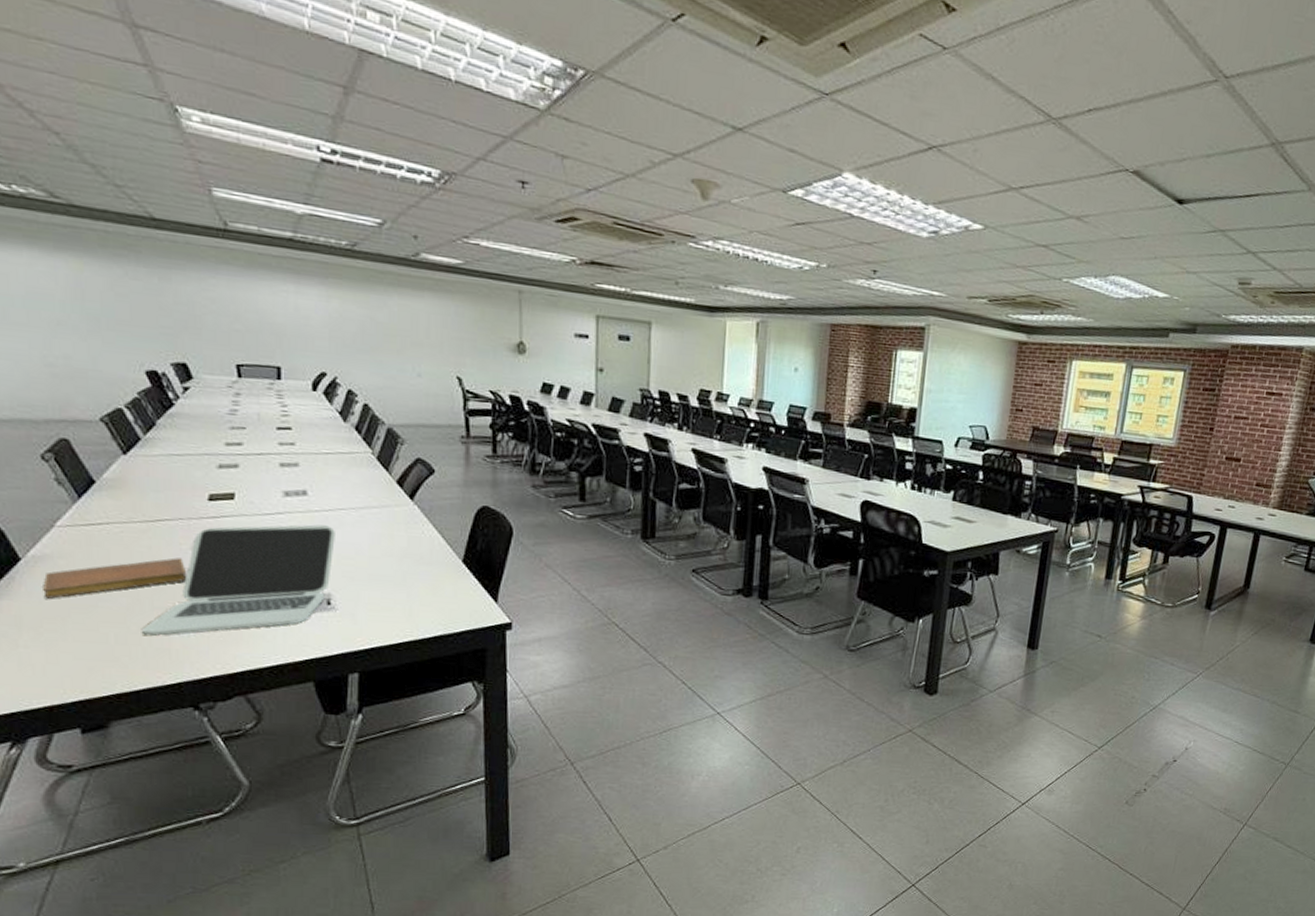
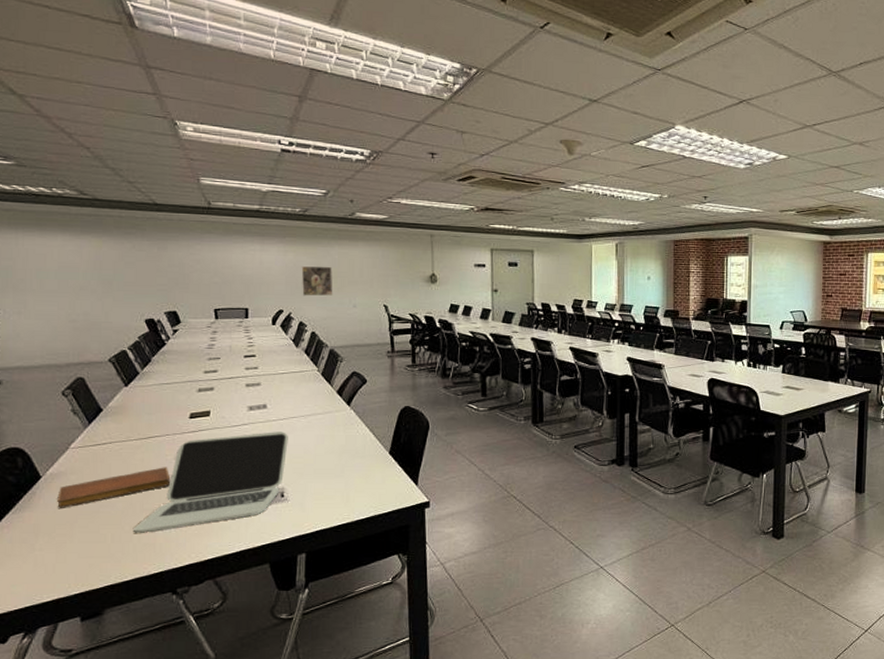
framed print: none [349,318,392,360] -> present [301,266,333,297]

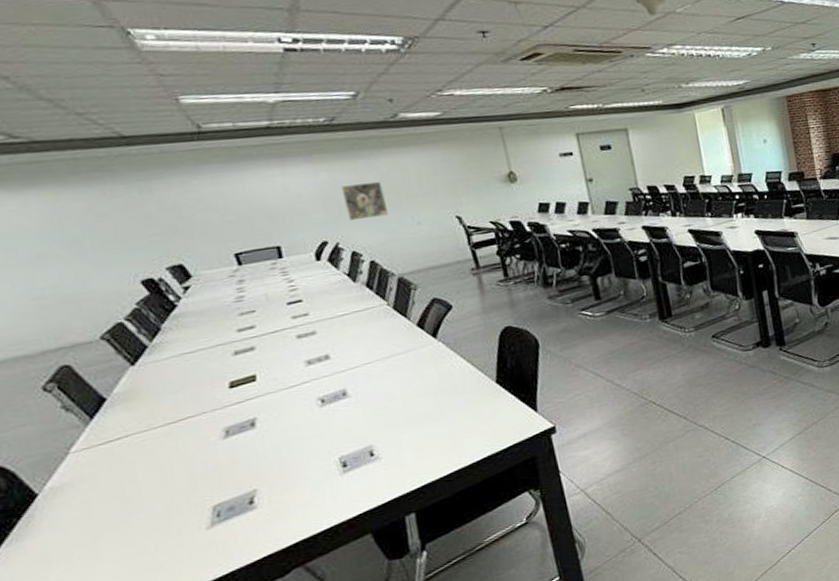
notebook: present [57,467,171,508] -> none [66,450,222,527]
laptop: present [132,432,288,534] -> none [181,382,369,536]

